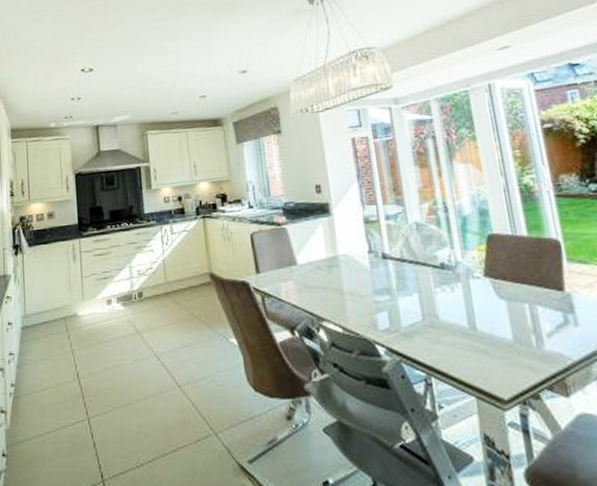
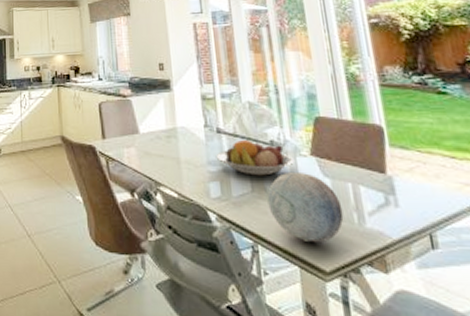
fruit bowl: none [382,263,468,303] -> present [216,139,295,176]
decorative orb: none [439,295,521,371] -> present [267,171,344,243]

